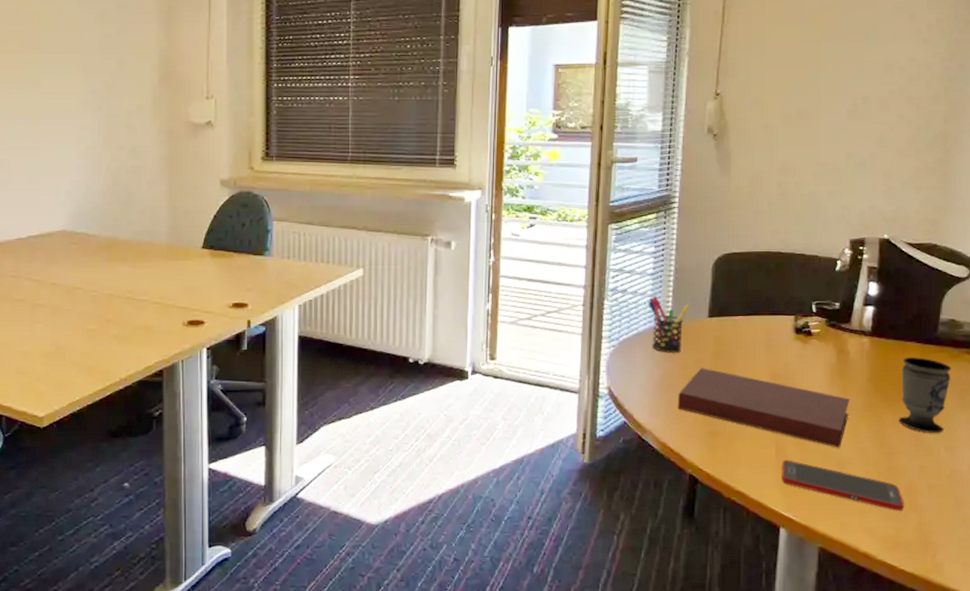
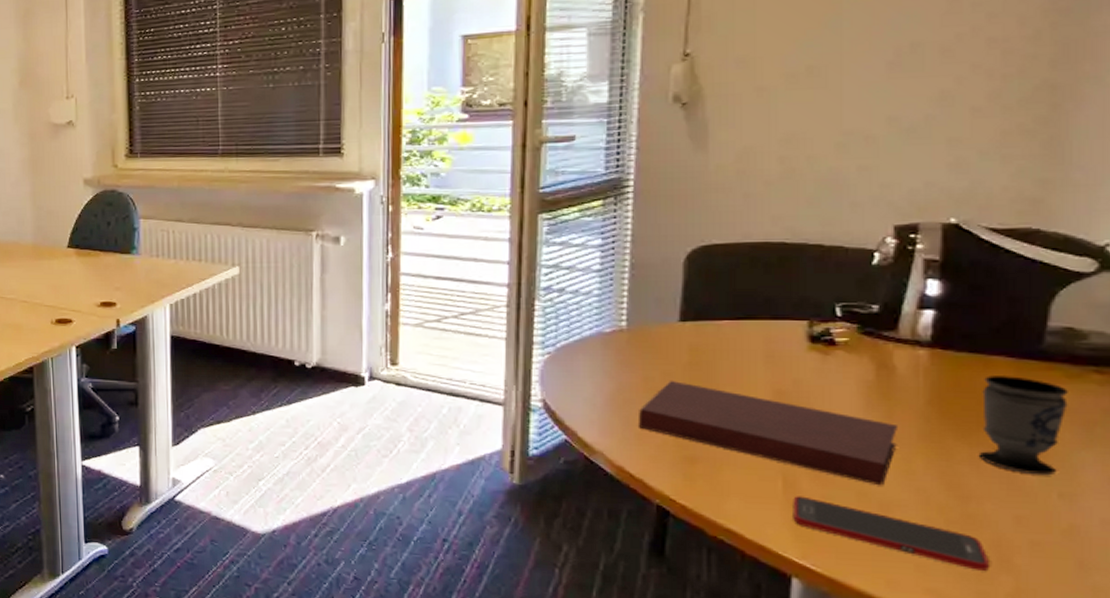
pen holder: present [648,295,690,353] -> none [594,295,653,362]

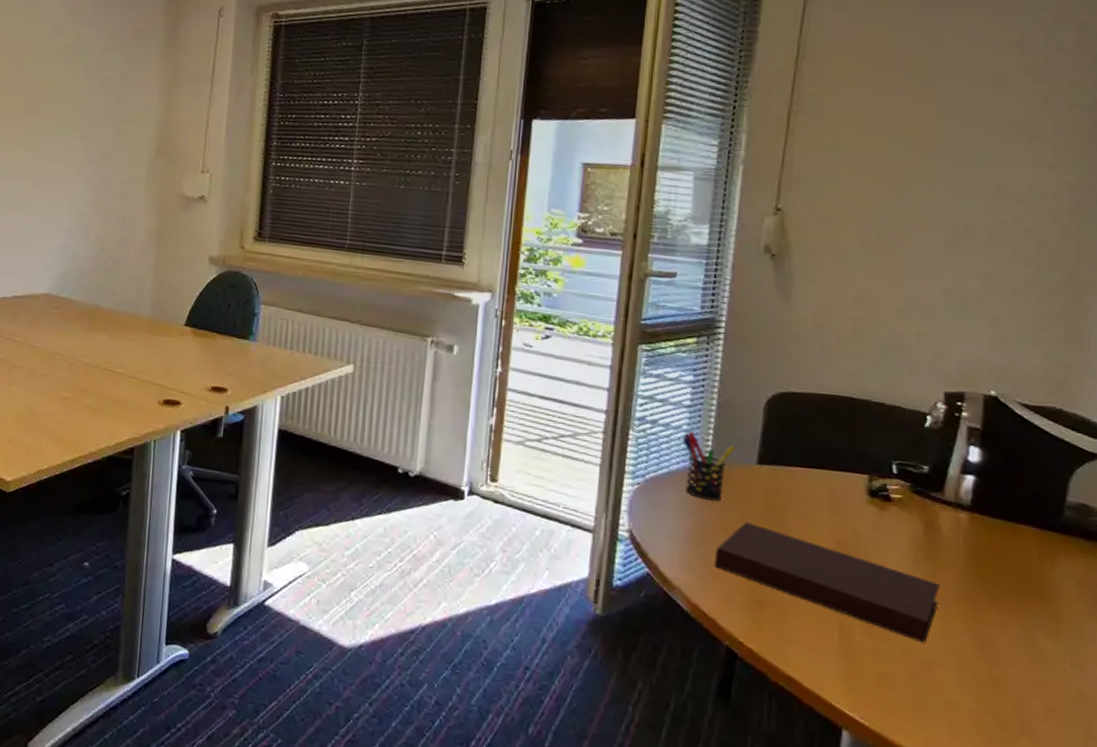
pen holder: none [594,295,653,362] -> present [682,431,735,501]
cell phone: present [793,496,991,571] -> none [846,647,1013,734]
cup: present [978,376,1068,476] -> none [1006,543,1081,644]

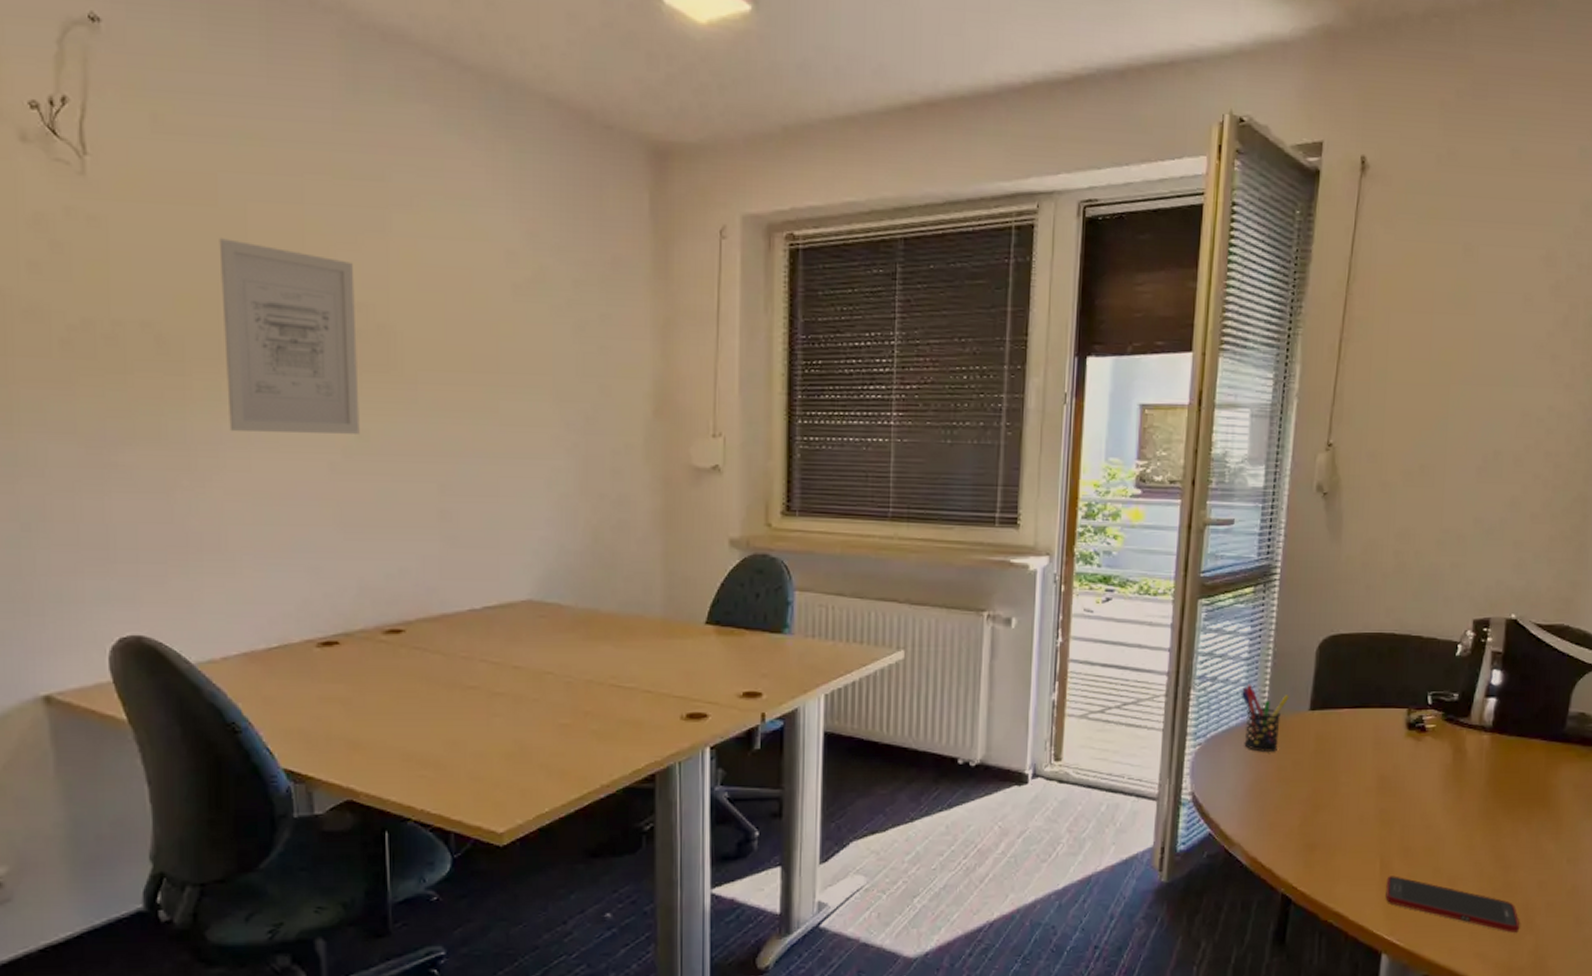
notebook: present [715,521,940,643] -> none [1272,768,1465,862]
cell phone: none [846,647,1013,734] -> present [1385,876,1520,932]

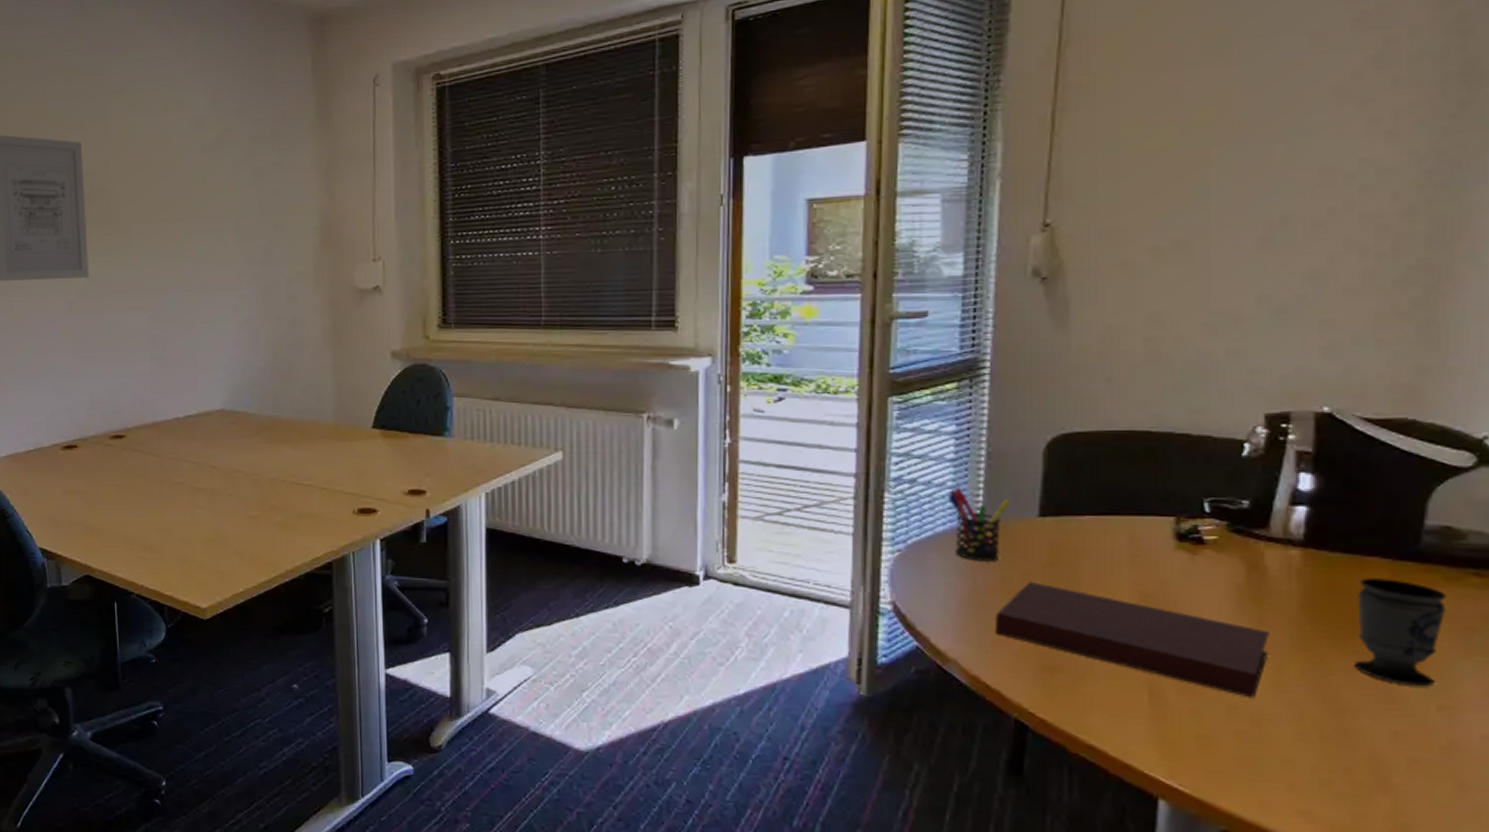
notebook: none [1272,768,1465,862] -> present [996,581,1269,698]
cell phone: present [1385,876,1520,932] -> none [1159,709,1367,791]
cup: none [1517,757,1579,844] -> present [1353,578,1446,687]

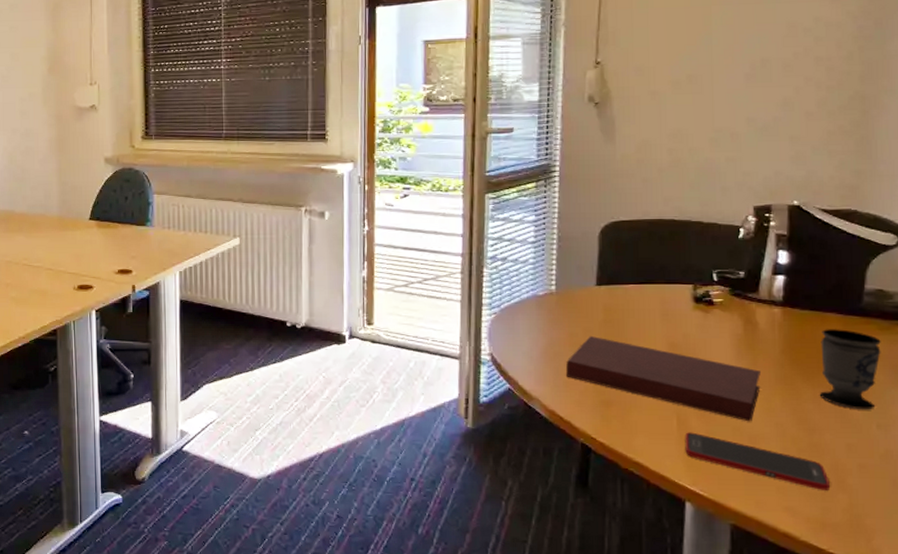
pen holder: present [947,487,1011,561] -> none [530,263,576,321]
cell phone: none [1159,709,1367,791] -> present [685,432,831,490]

